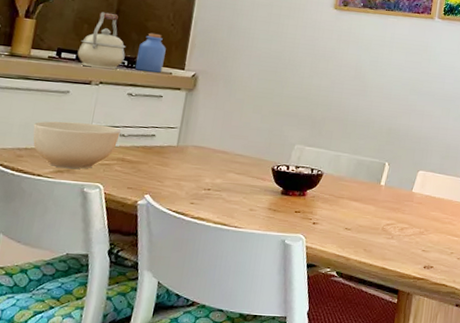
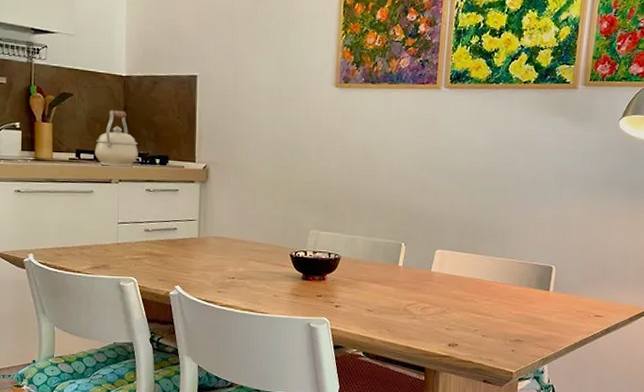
bowl: present [33,121,121,169] -> none [66,220,145,265]
jar: present [135,32,166,74] -> none [149,127,175,168]

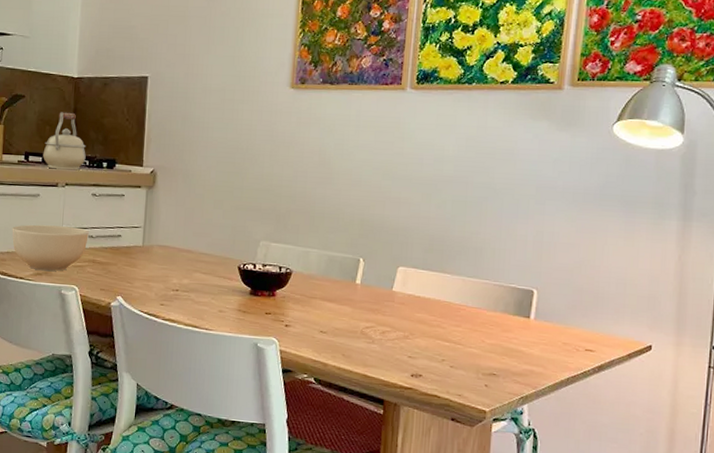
bowl: none [66,220,145,265] -> present [12,224,89,272]

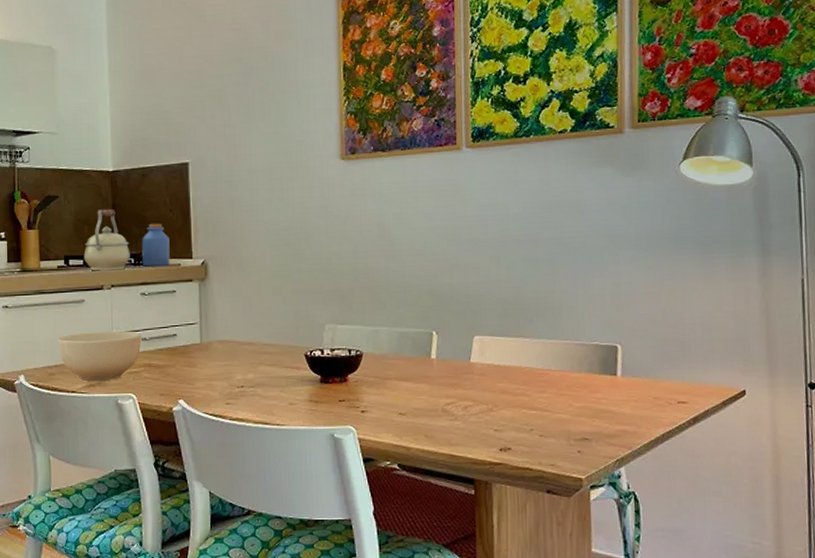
jar: none [96,130,123,172] -> present [142,223,170,268]

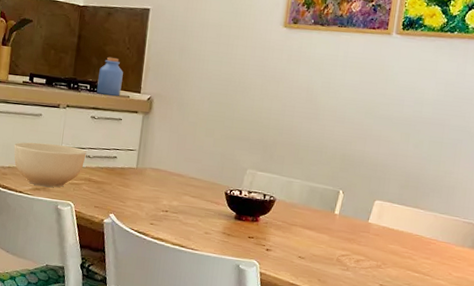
kettle: present [84,209,130,271] -> none [46,37,88,94]

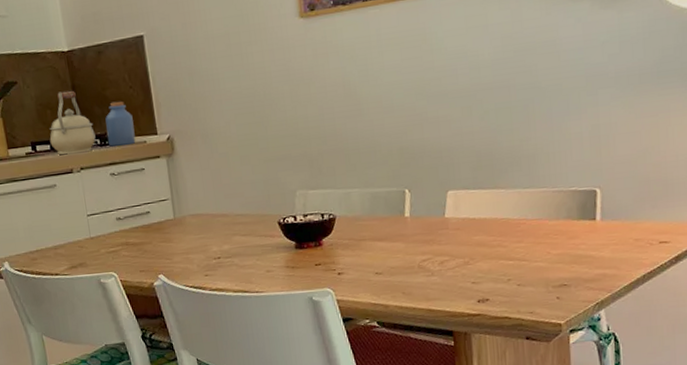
bowl: present [14,142,87,188] -> none [35,211,117,264]
kettle: none [46,37,88,94] -> present [49,90,96,156]

